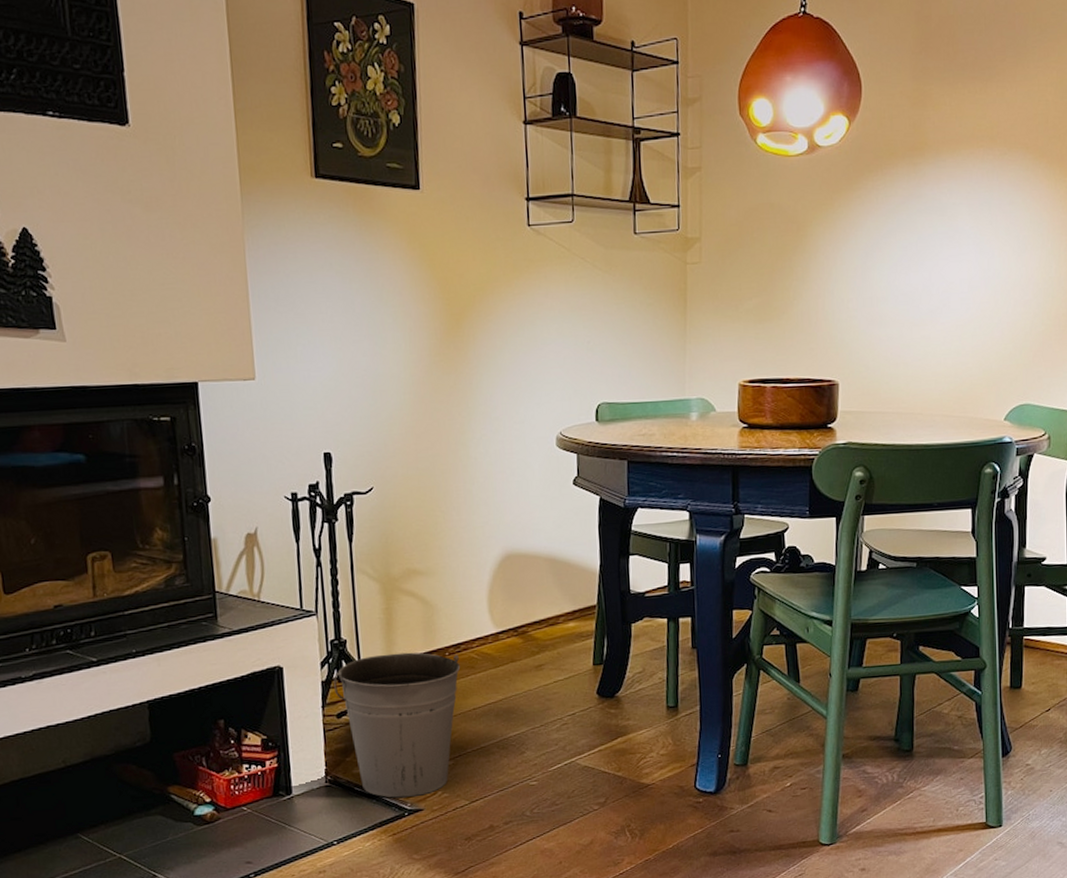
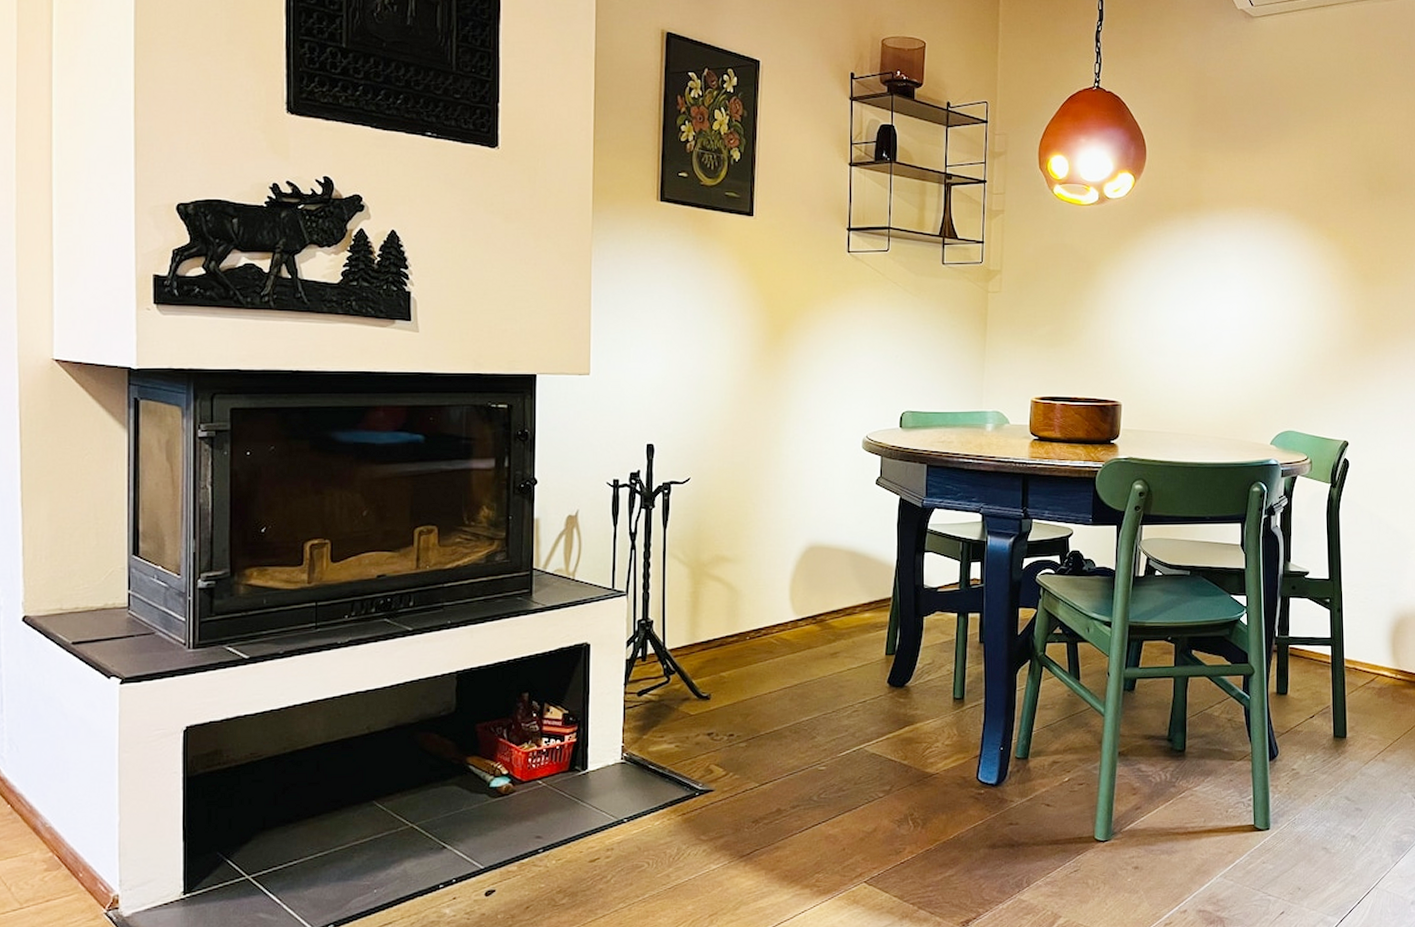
bucket: present [333,652,461,798] -> none [638,635,760,778]

